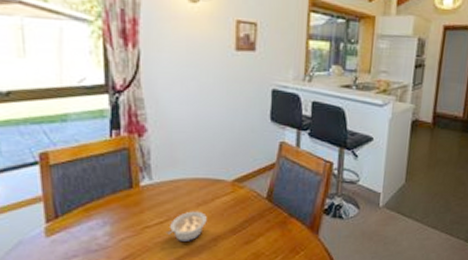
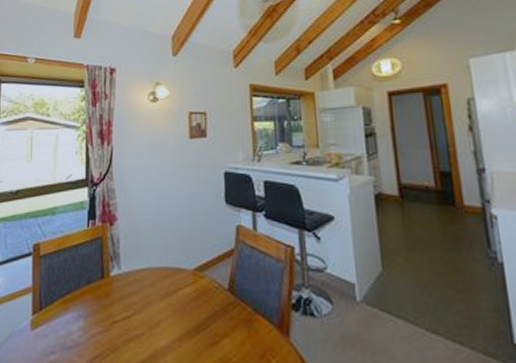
legume: present [165,211,207,241] -> none [132,304,171,340]

